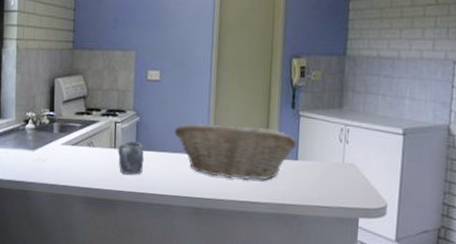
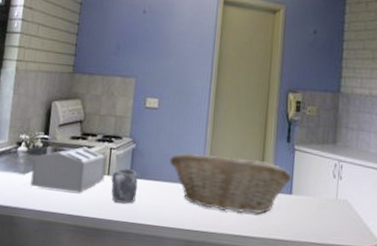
toaster: none [40,121,113,166] -> present [30,146,107,193]

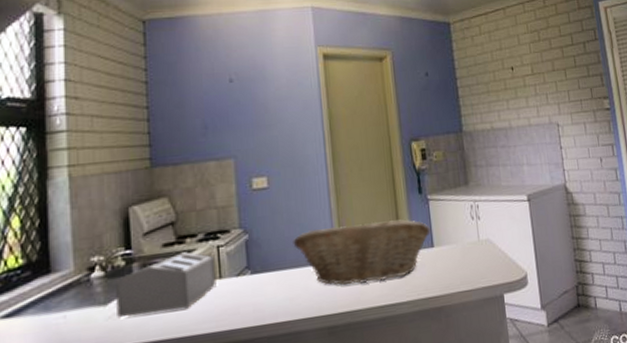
mug: present [110,168,138,204] -> none [224,264,261,308]

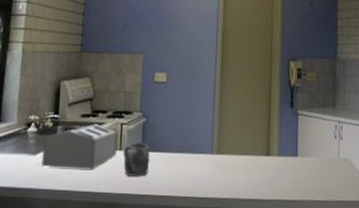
mug: none [224,264,261,308] -> present [123,142,150,177]
fruit basket: present [293,219,431,285] -> none [180,123,296,178]

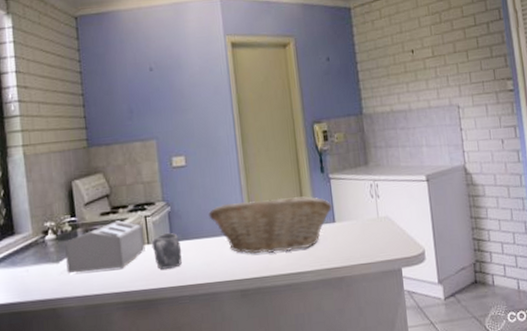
fruit basket: none [180,123,296,178] -> present [208,196,332,254]

